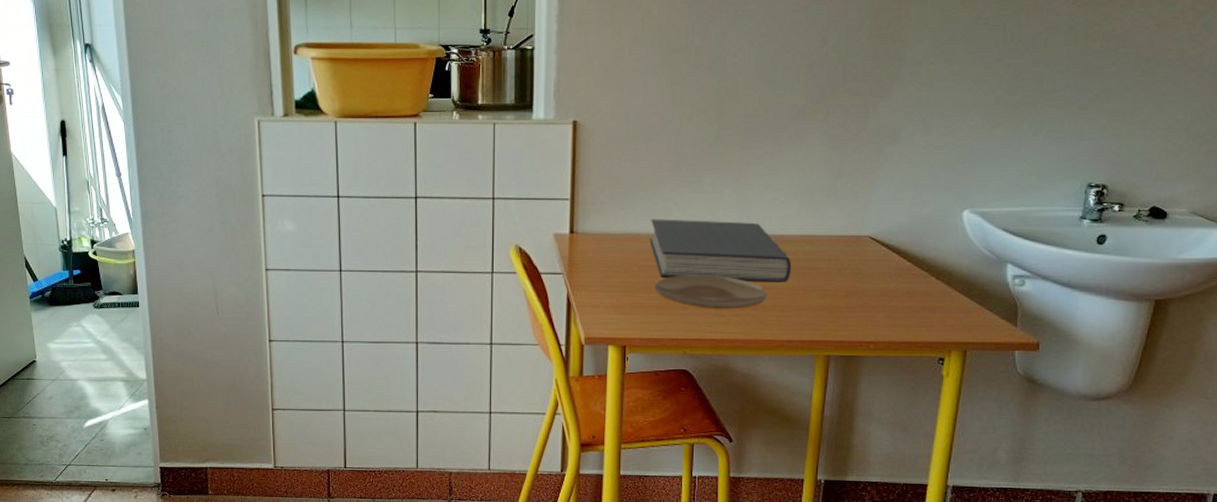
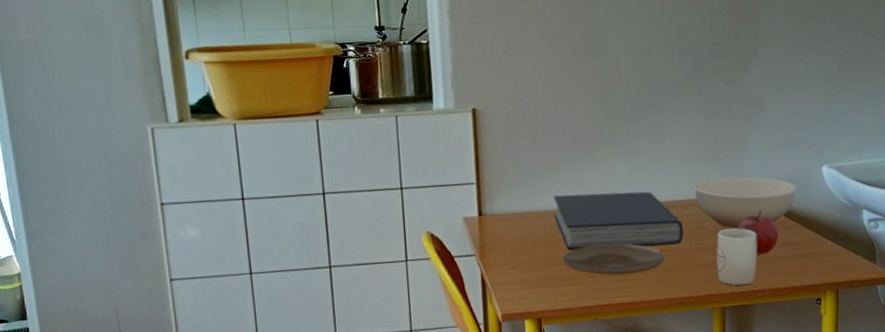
bowl: none [808,214,930,271] -> present [693,176,798,229]
mug: none [825,271,875,335] -> present [716,228,758,286]
apple: none [854,255,902,303] -> present [737,211,779,255]

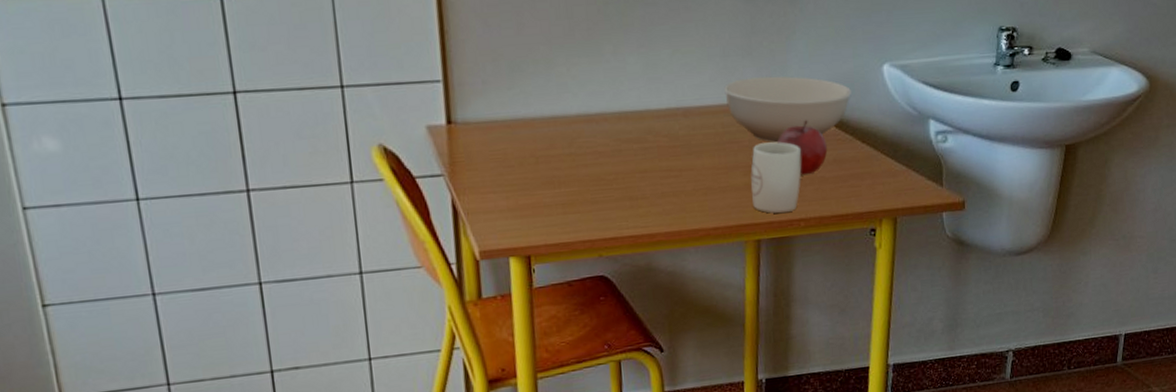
book: present [553,191,684,250] -> none [545,94,711,168]
plate: present [562,243,665,275] -> none [557,160,687,201]

